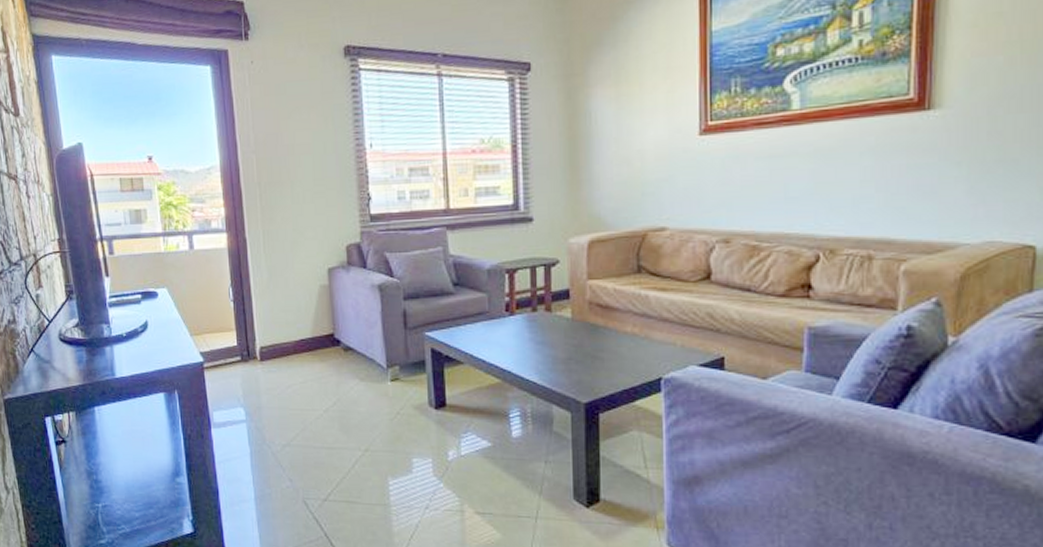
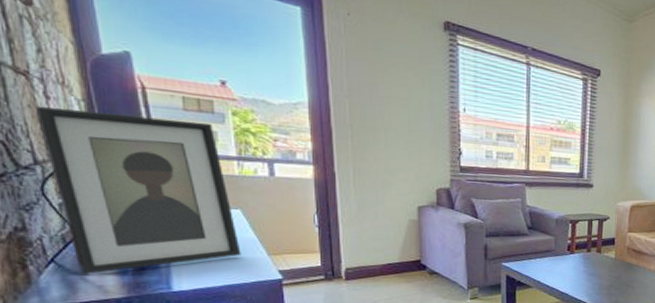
picture frame: none [21,201,168,362] -> present [34,107,241,274]

